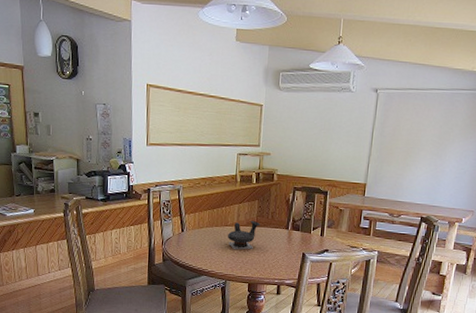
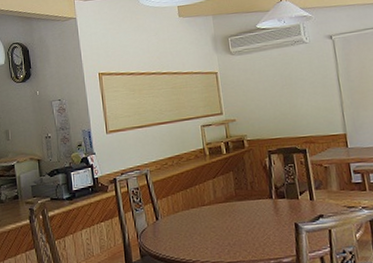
teapot: present [227,221,261,250] -> none [206,195,241,232]

